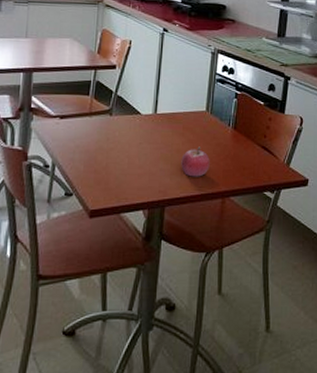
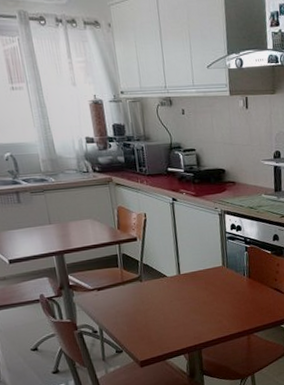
fruit: present [181,146,210,177] -> none [208,296,233,322]

